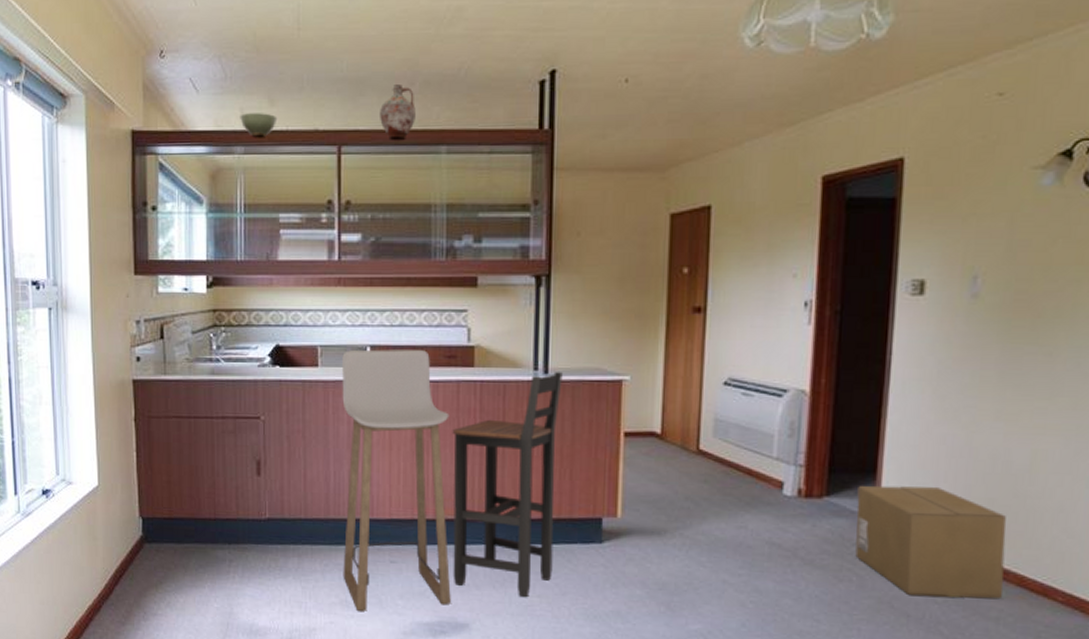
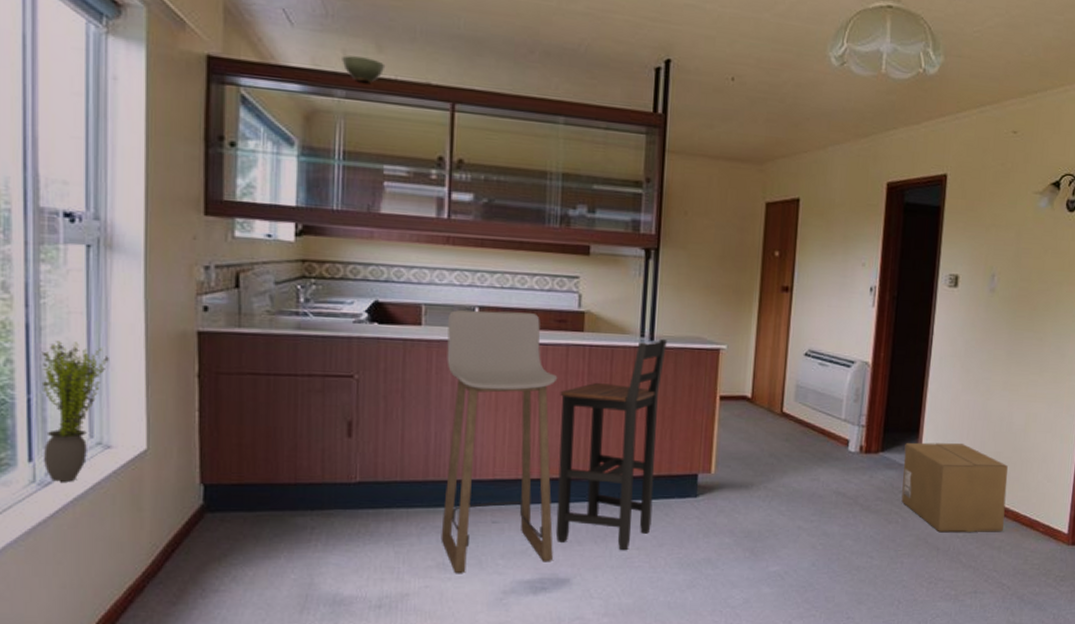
potted plant: none [20,392,68,513] -> present [41,341,109,482]
ceramic jug: present [380,85,416,141] -> none [497,50,535,107]

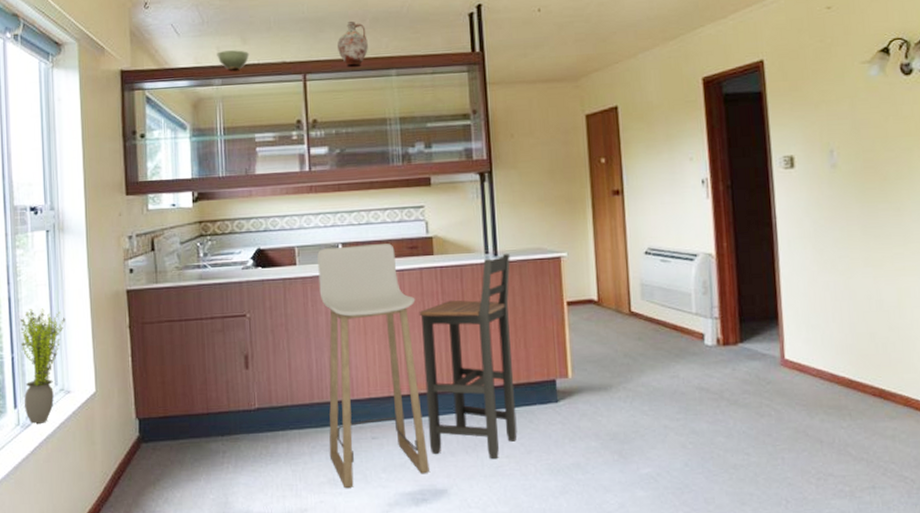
ceramic jug: none [497,50,535,107] -> present [337,21,368,68]
box: present [901,442,1008,533] -> none [765,327,893,424]

